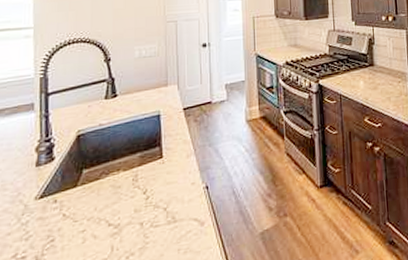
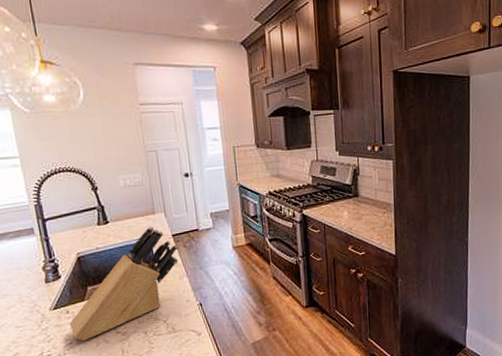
knife block: none [54,100,188,237] -> present [69,226,179,341]

